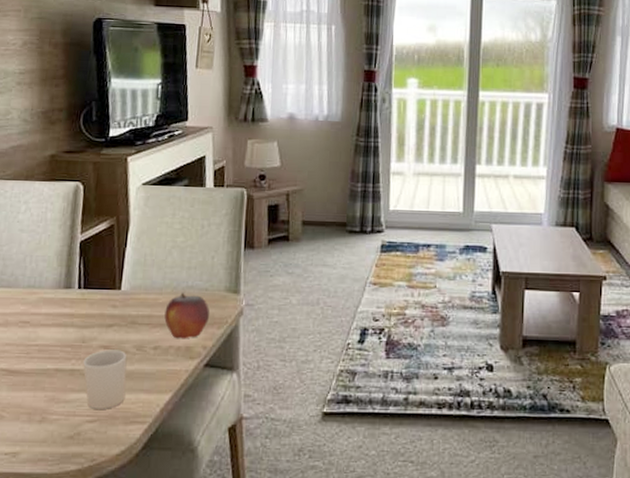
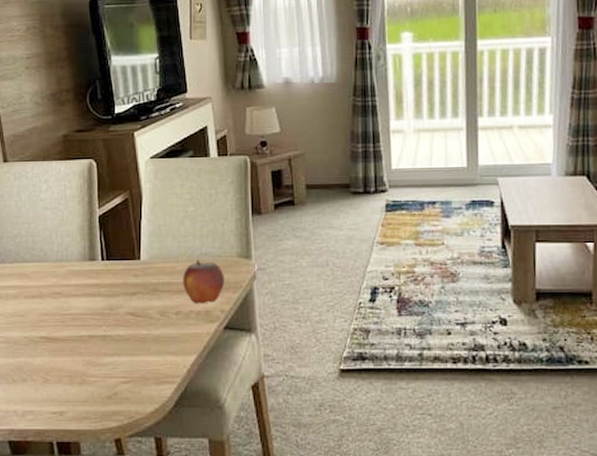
mug: present [83,349,127,409] -> none [113,316,154,371]

